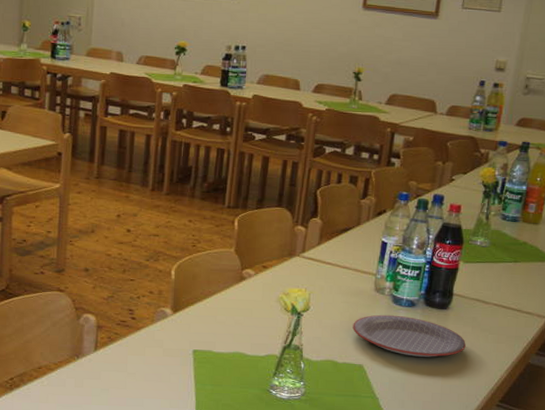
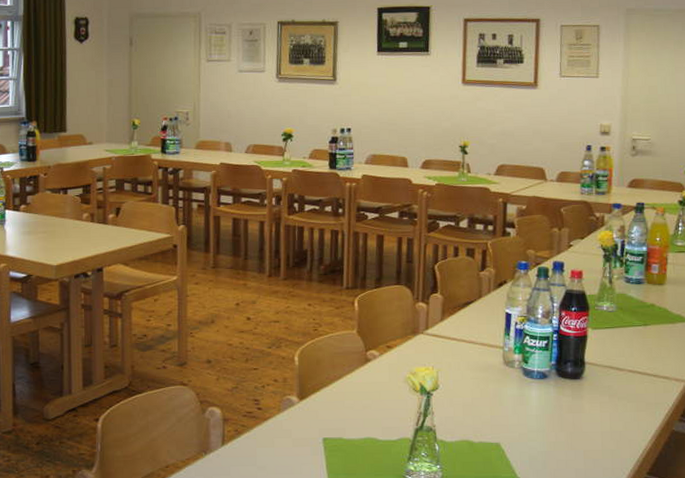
plate: present [353,314,466,357] -> none [485,388,605,431]

